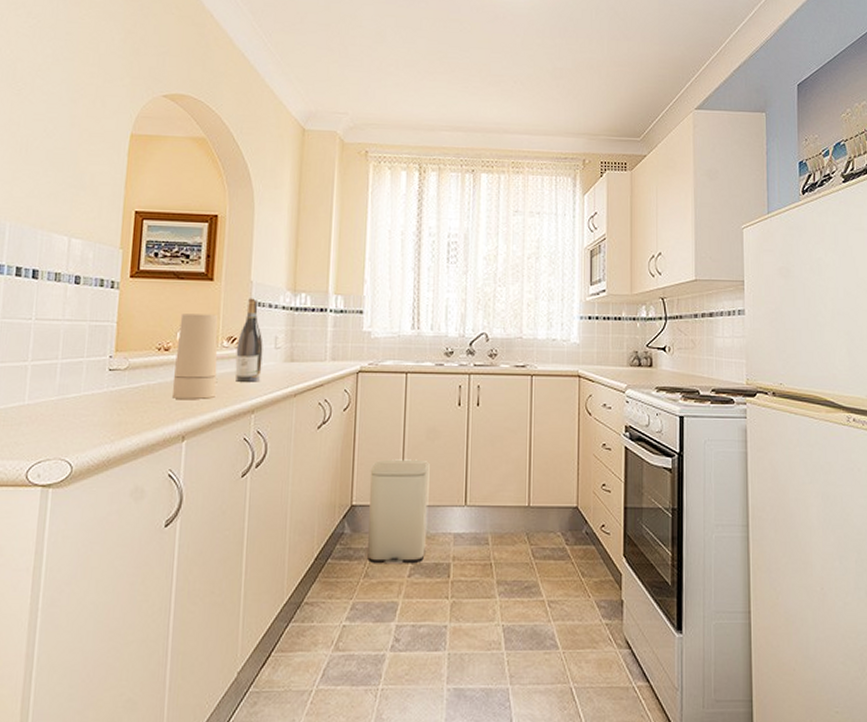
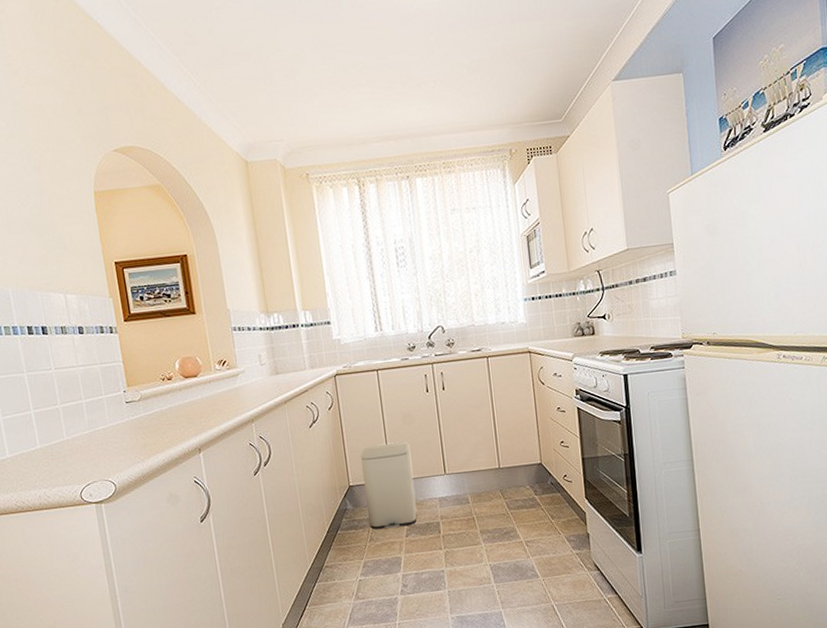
canister: present [173,314,218,399] -> none [174,343,219,419]
wine bottle: present [234,298,263,382] -> none [227,324,254,398]

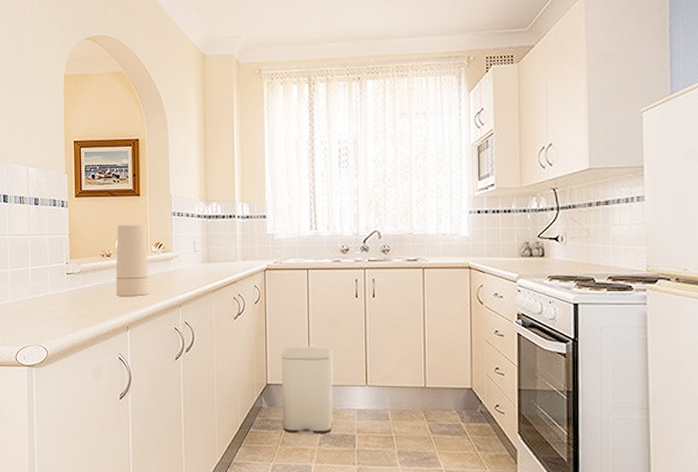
canister: none [174,343,219,419] -> present [116,225,149,296]

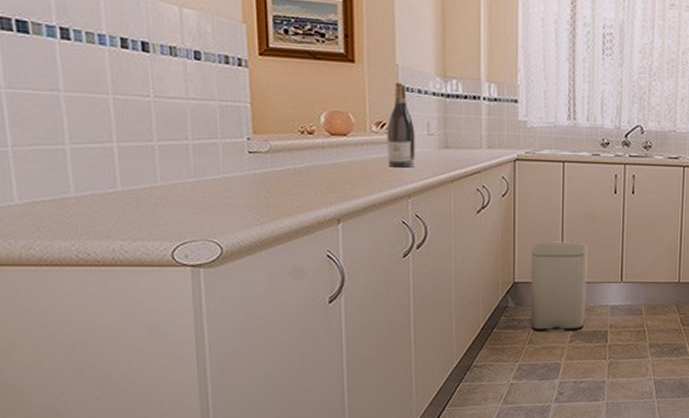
canister: present [116,225,149,296] -> none [321,96,368,183]
wine bottle: none [163,209,185,281] -> present [386,82,416,168]

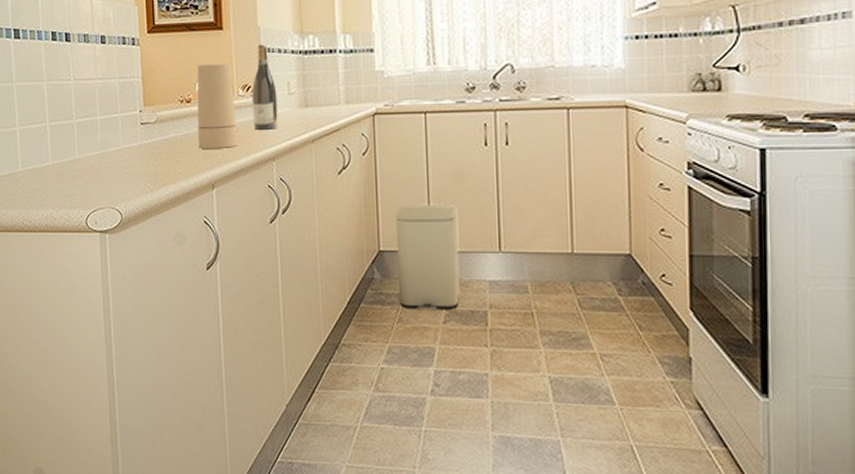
canister: none [321,96,368,183] -> present [197,63,237,149]

